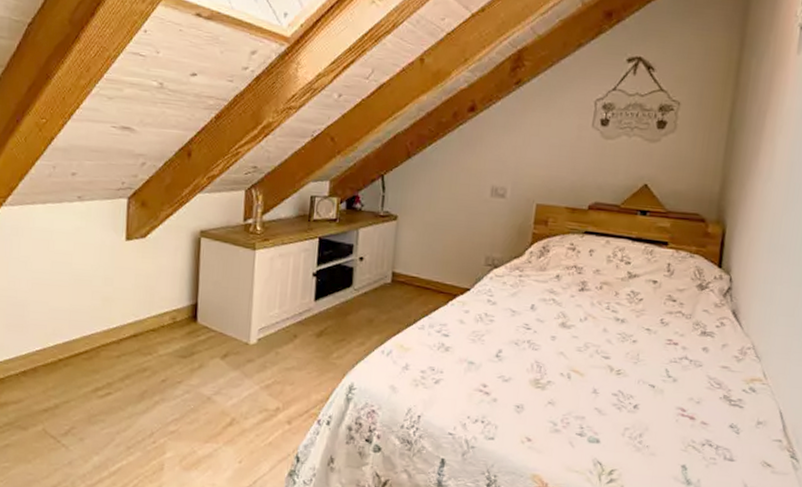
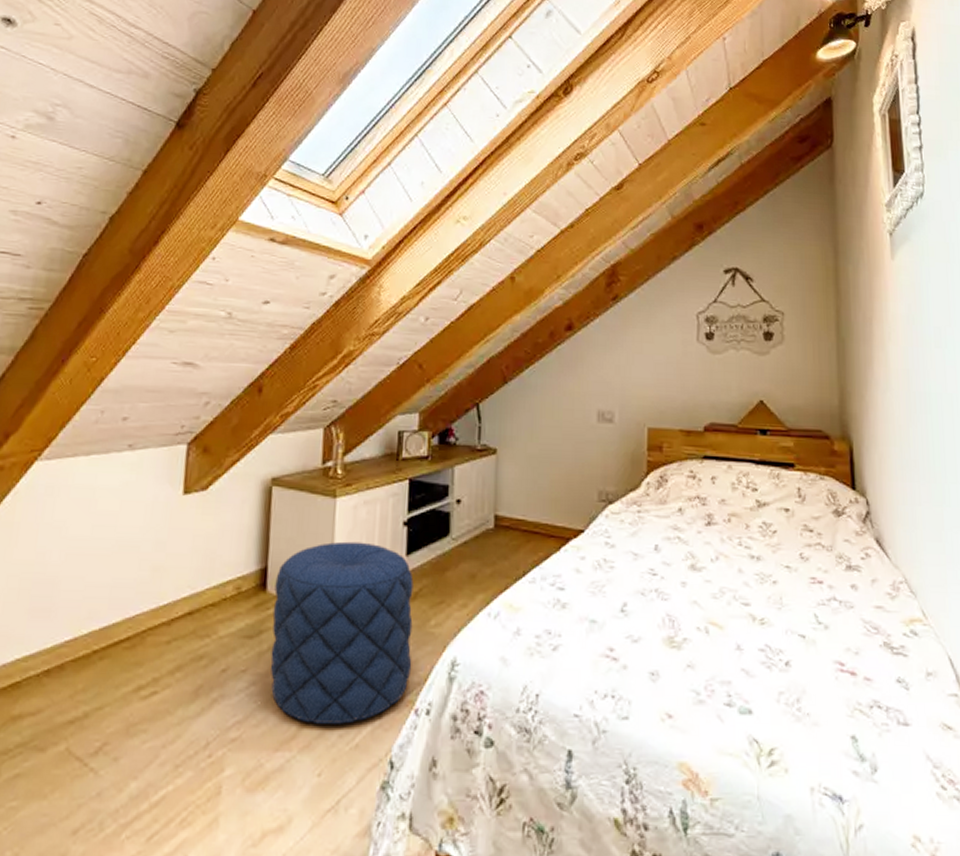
pouf: none [201,286,320,427] -> present [270,541,414,724]

